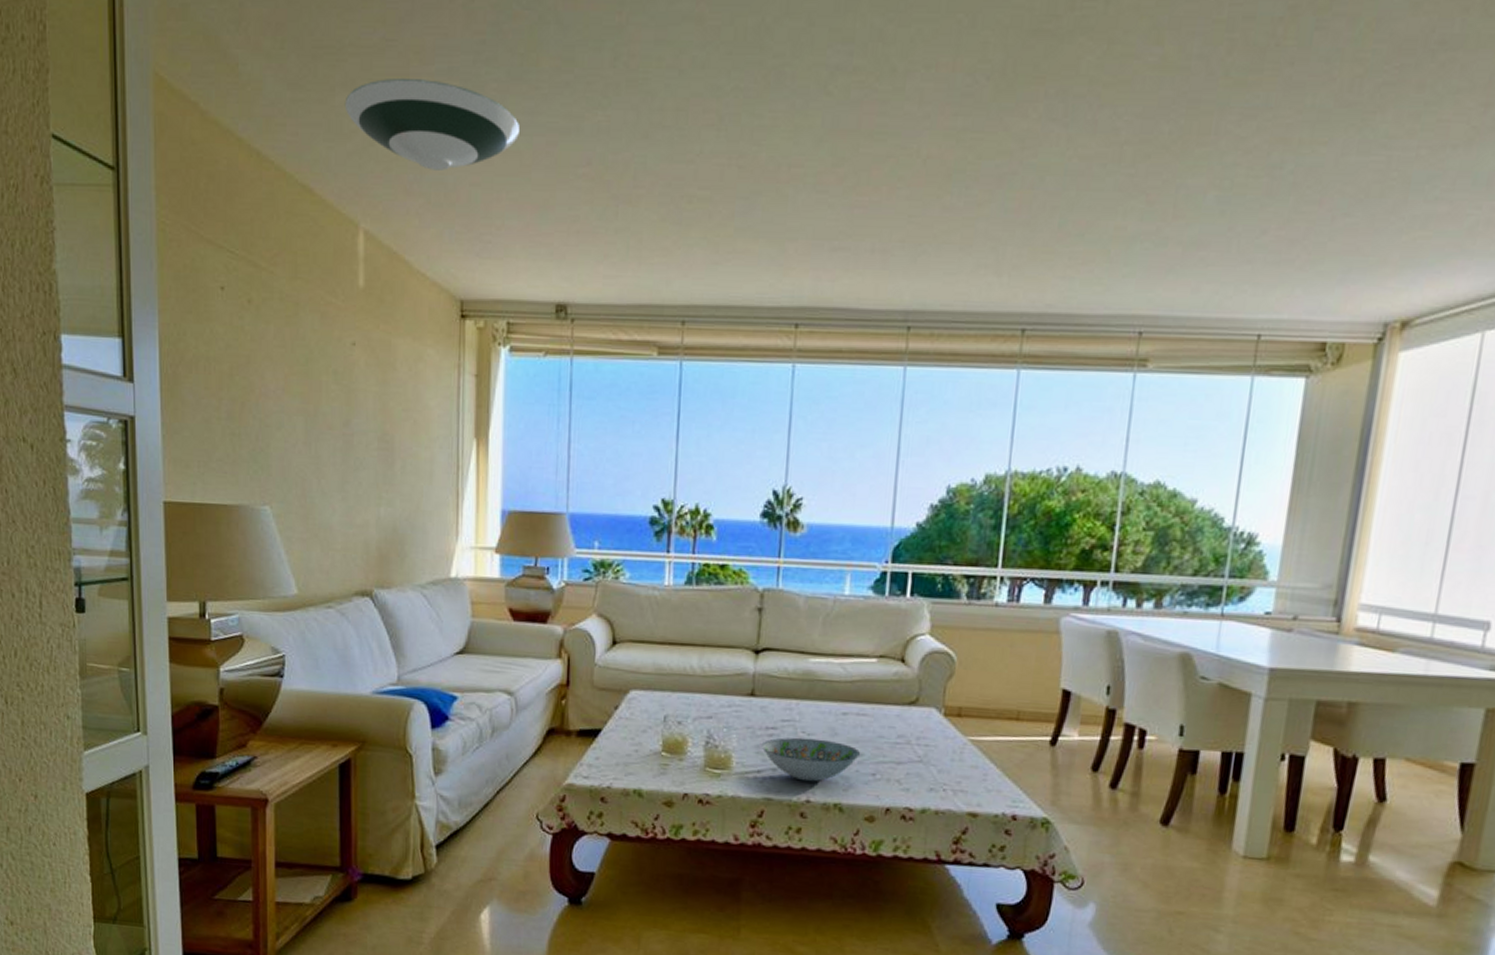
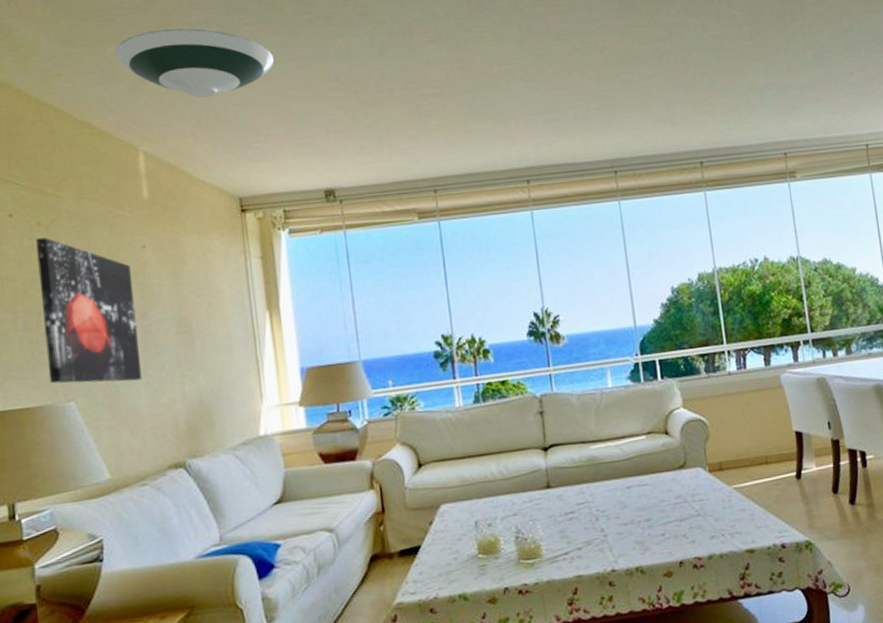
wall art: none [246,318,339,494] -> present [36,237,143,384]
decorative bowl: present [761,737,860,782] -> none [564,513,648,554]

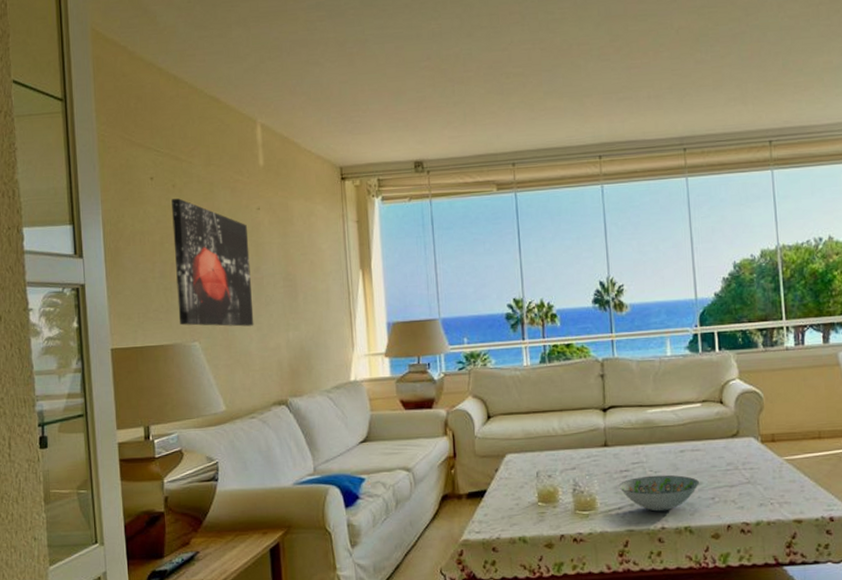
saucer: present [114,28,275,98] -> none [239,12,375,76]
decorative bowl: none [564,513,648,554] -> present [618,475,699,512]

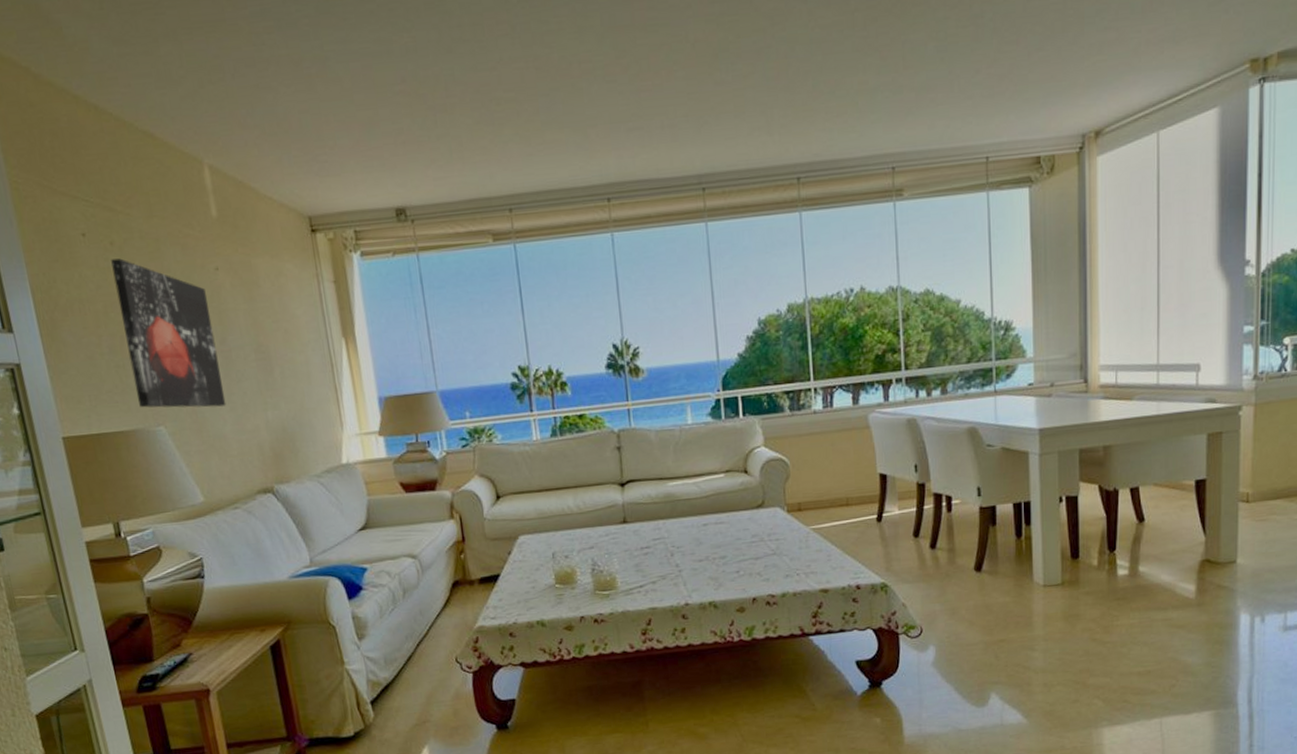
decorative bowl: present [618,475,699,512] -> none [639,550,723,588]

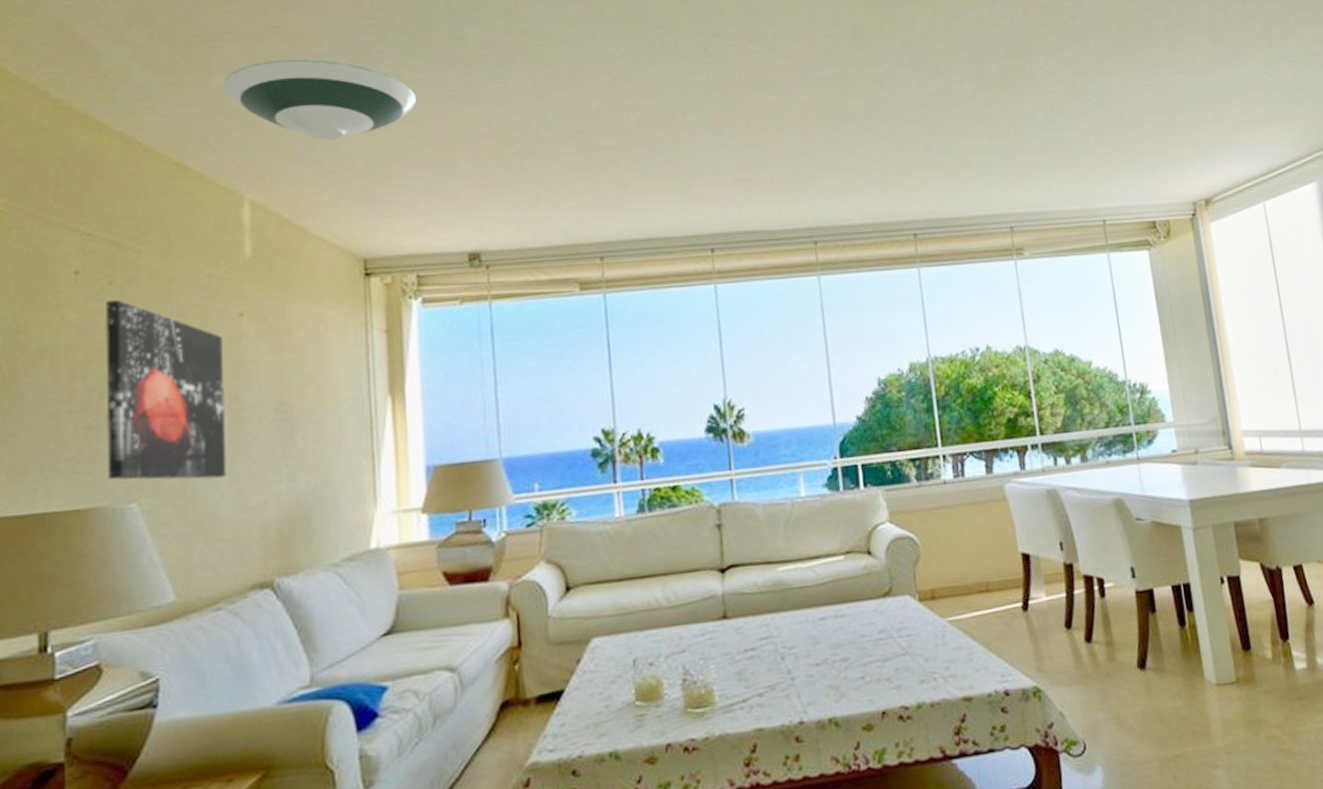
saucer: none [169,22,337,104] -> present [223,59,417,140]

